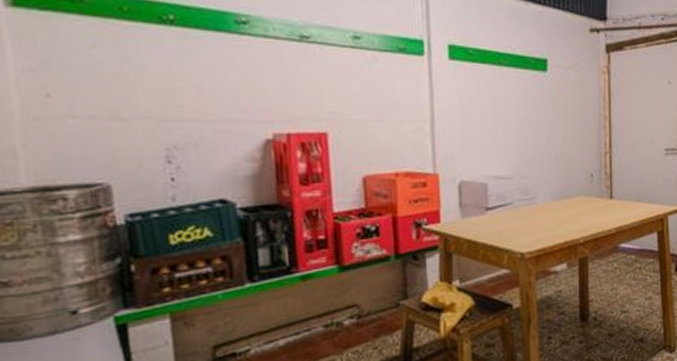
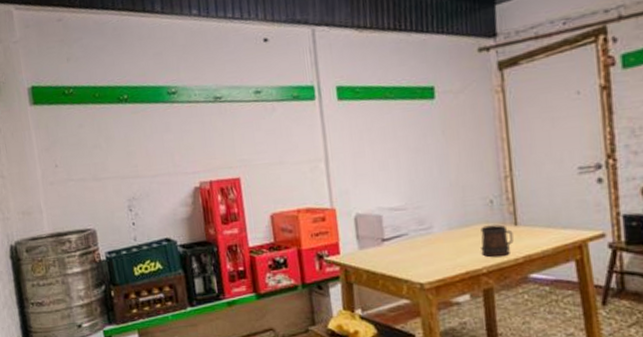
beer mug: none [580,197,608,228] -> present [480,224,514,257]

